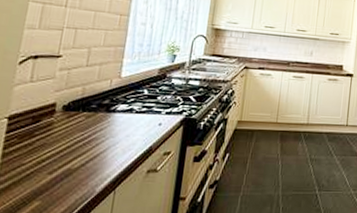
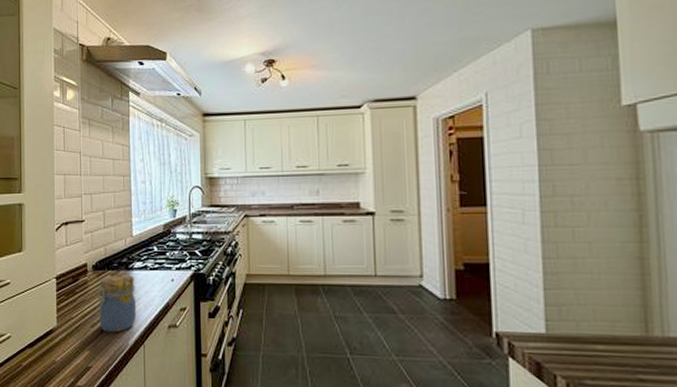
jar: none [58,116,115,180] -> present [96,274,137,333]

